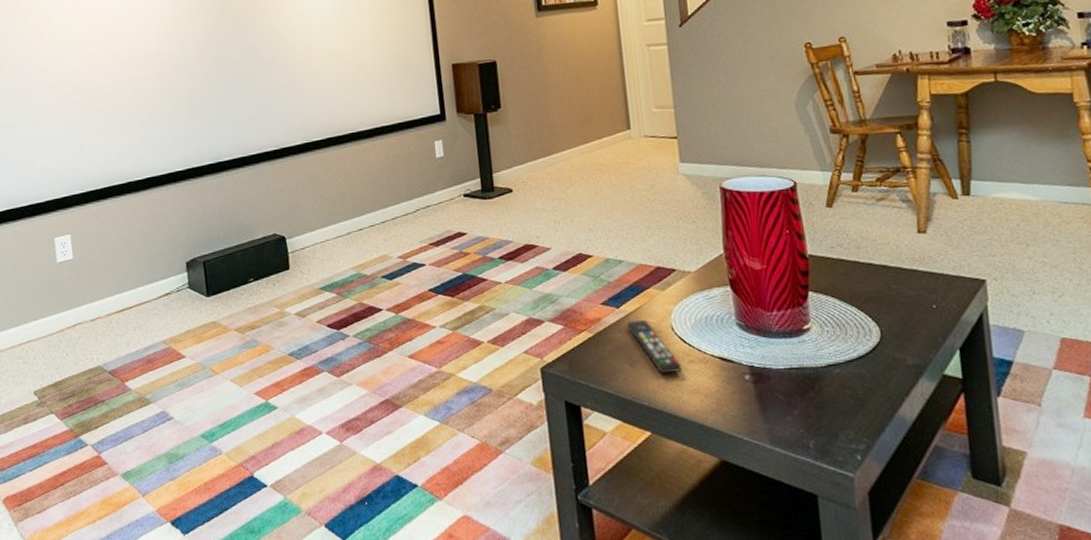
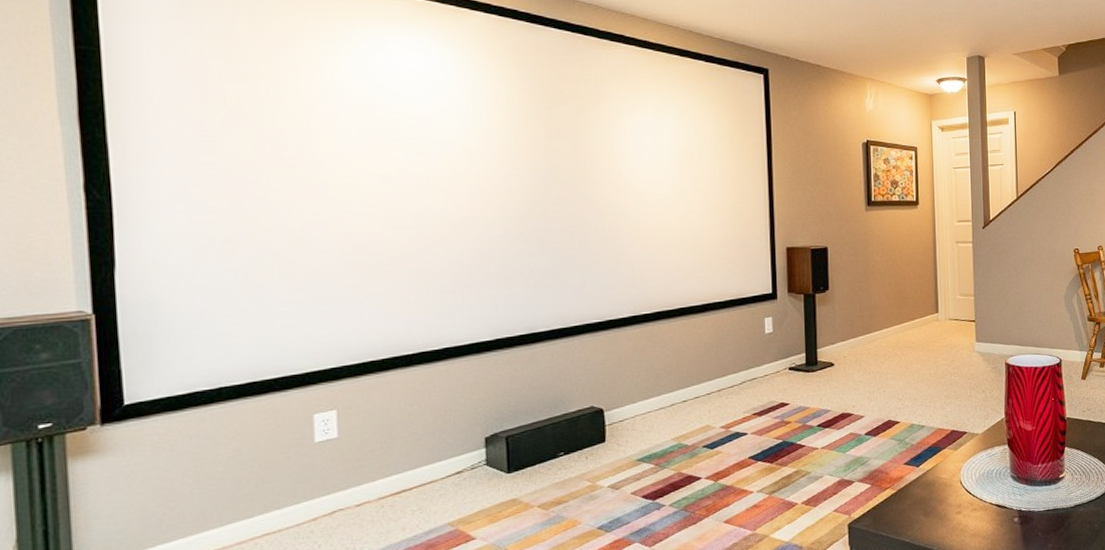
remote control: present [627,320,682,374] -> none [925,476,967,522]

